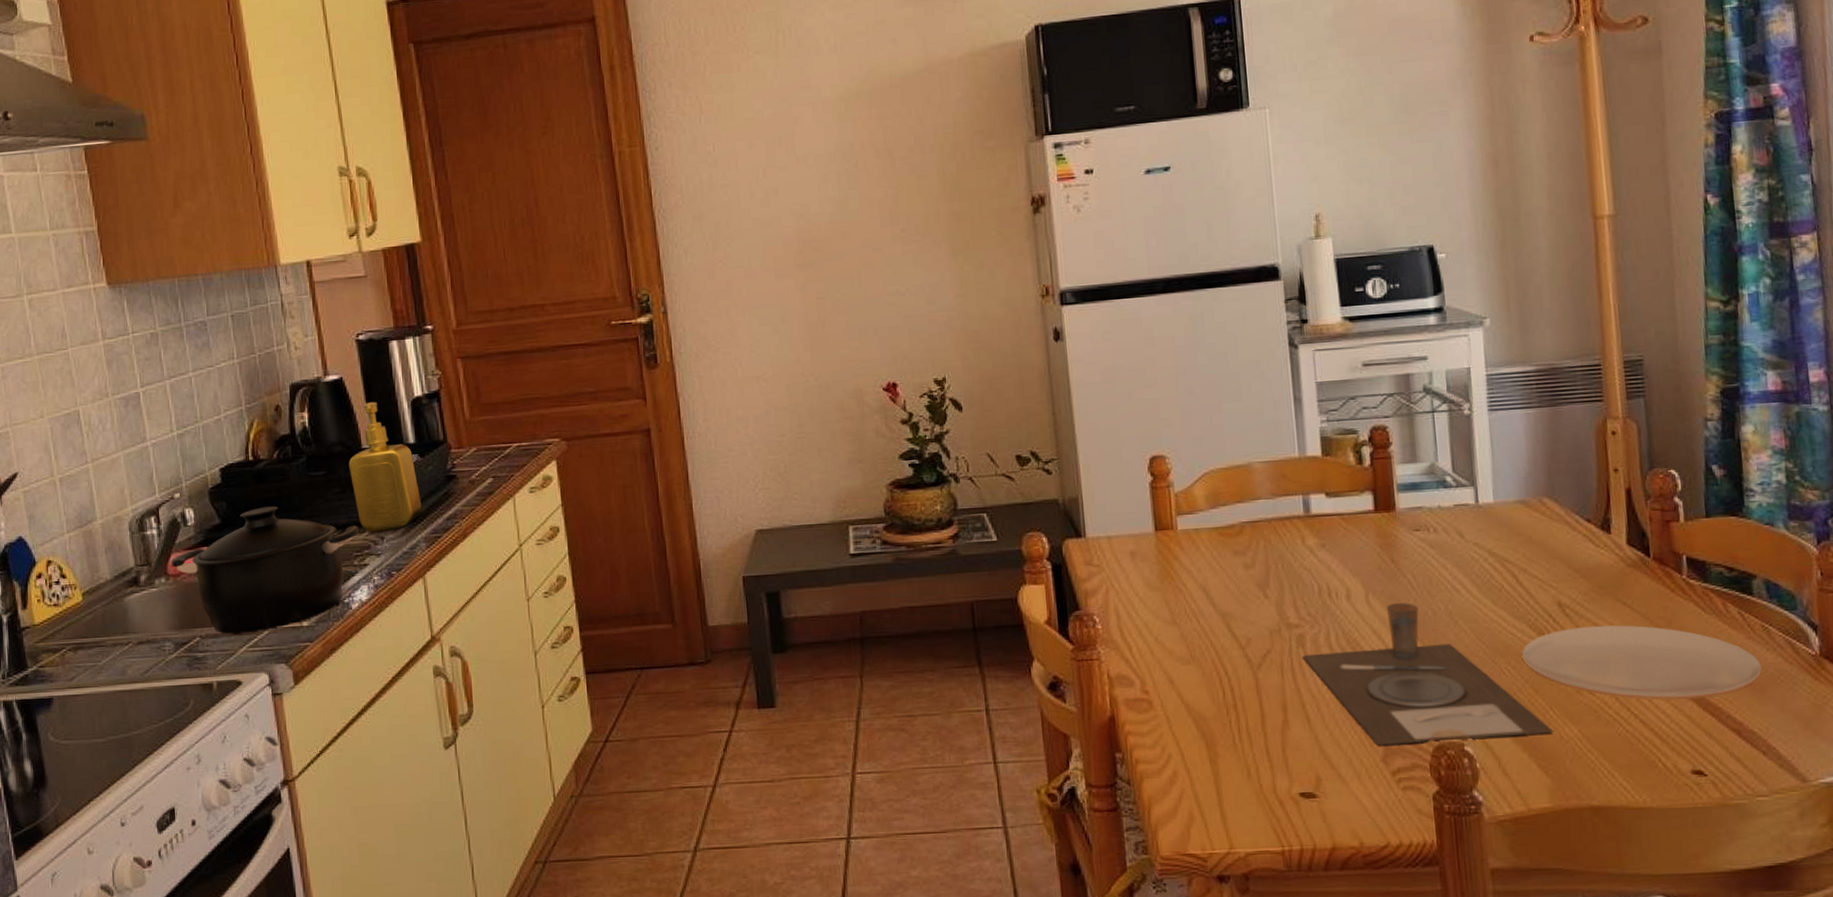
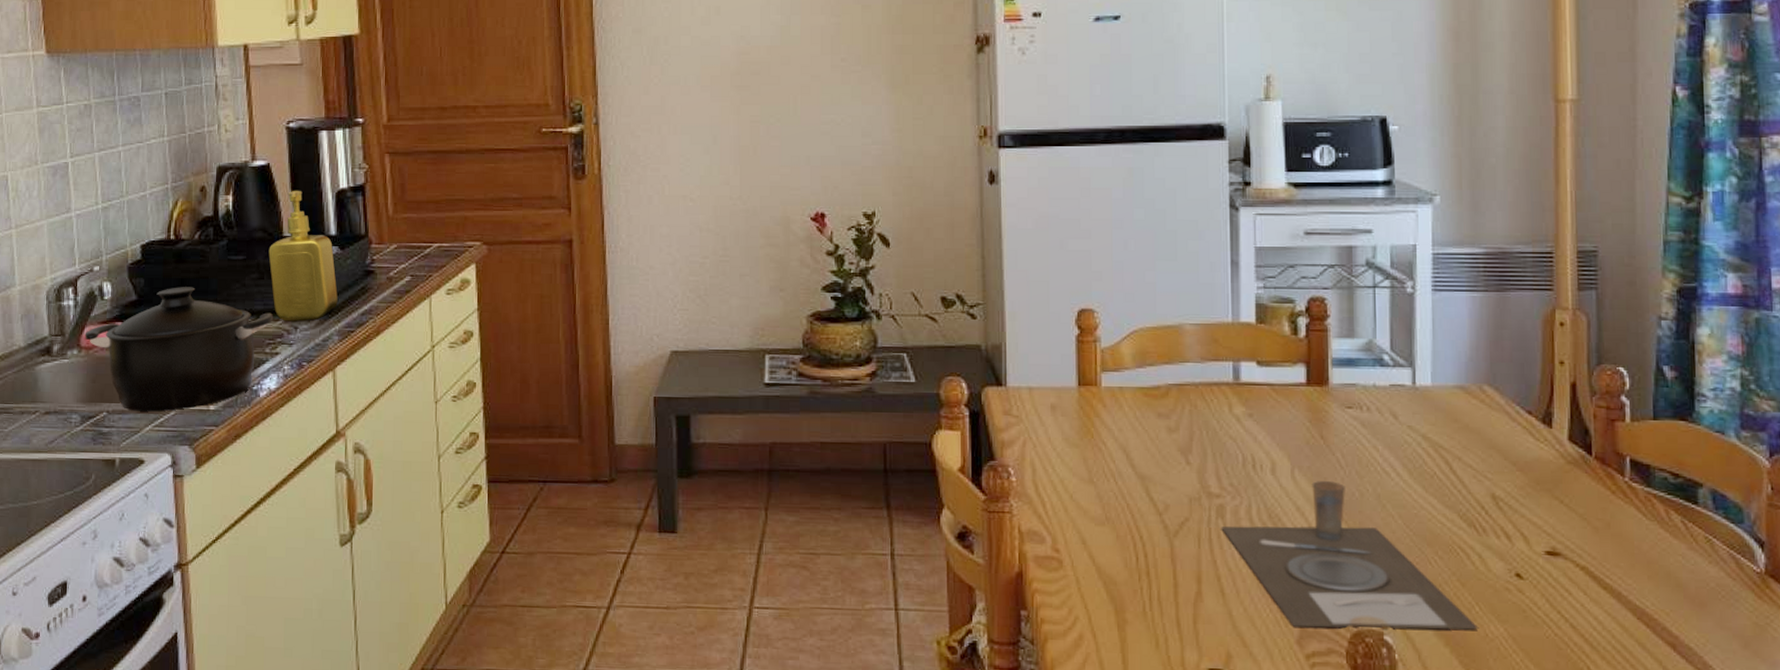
plate: present [1521,625,1762,700] -> none [1450,522,1702,607]

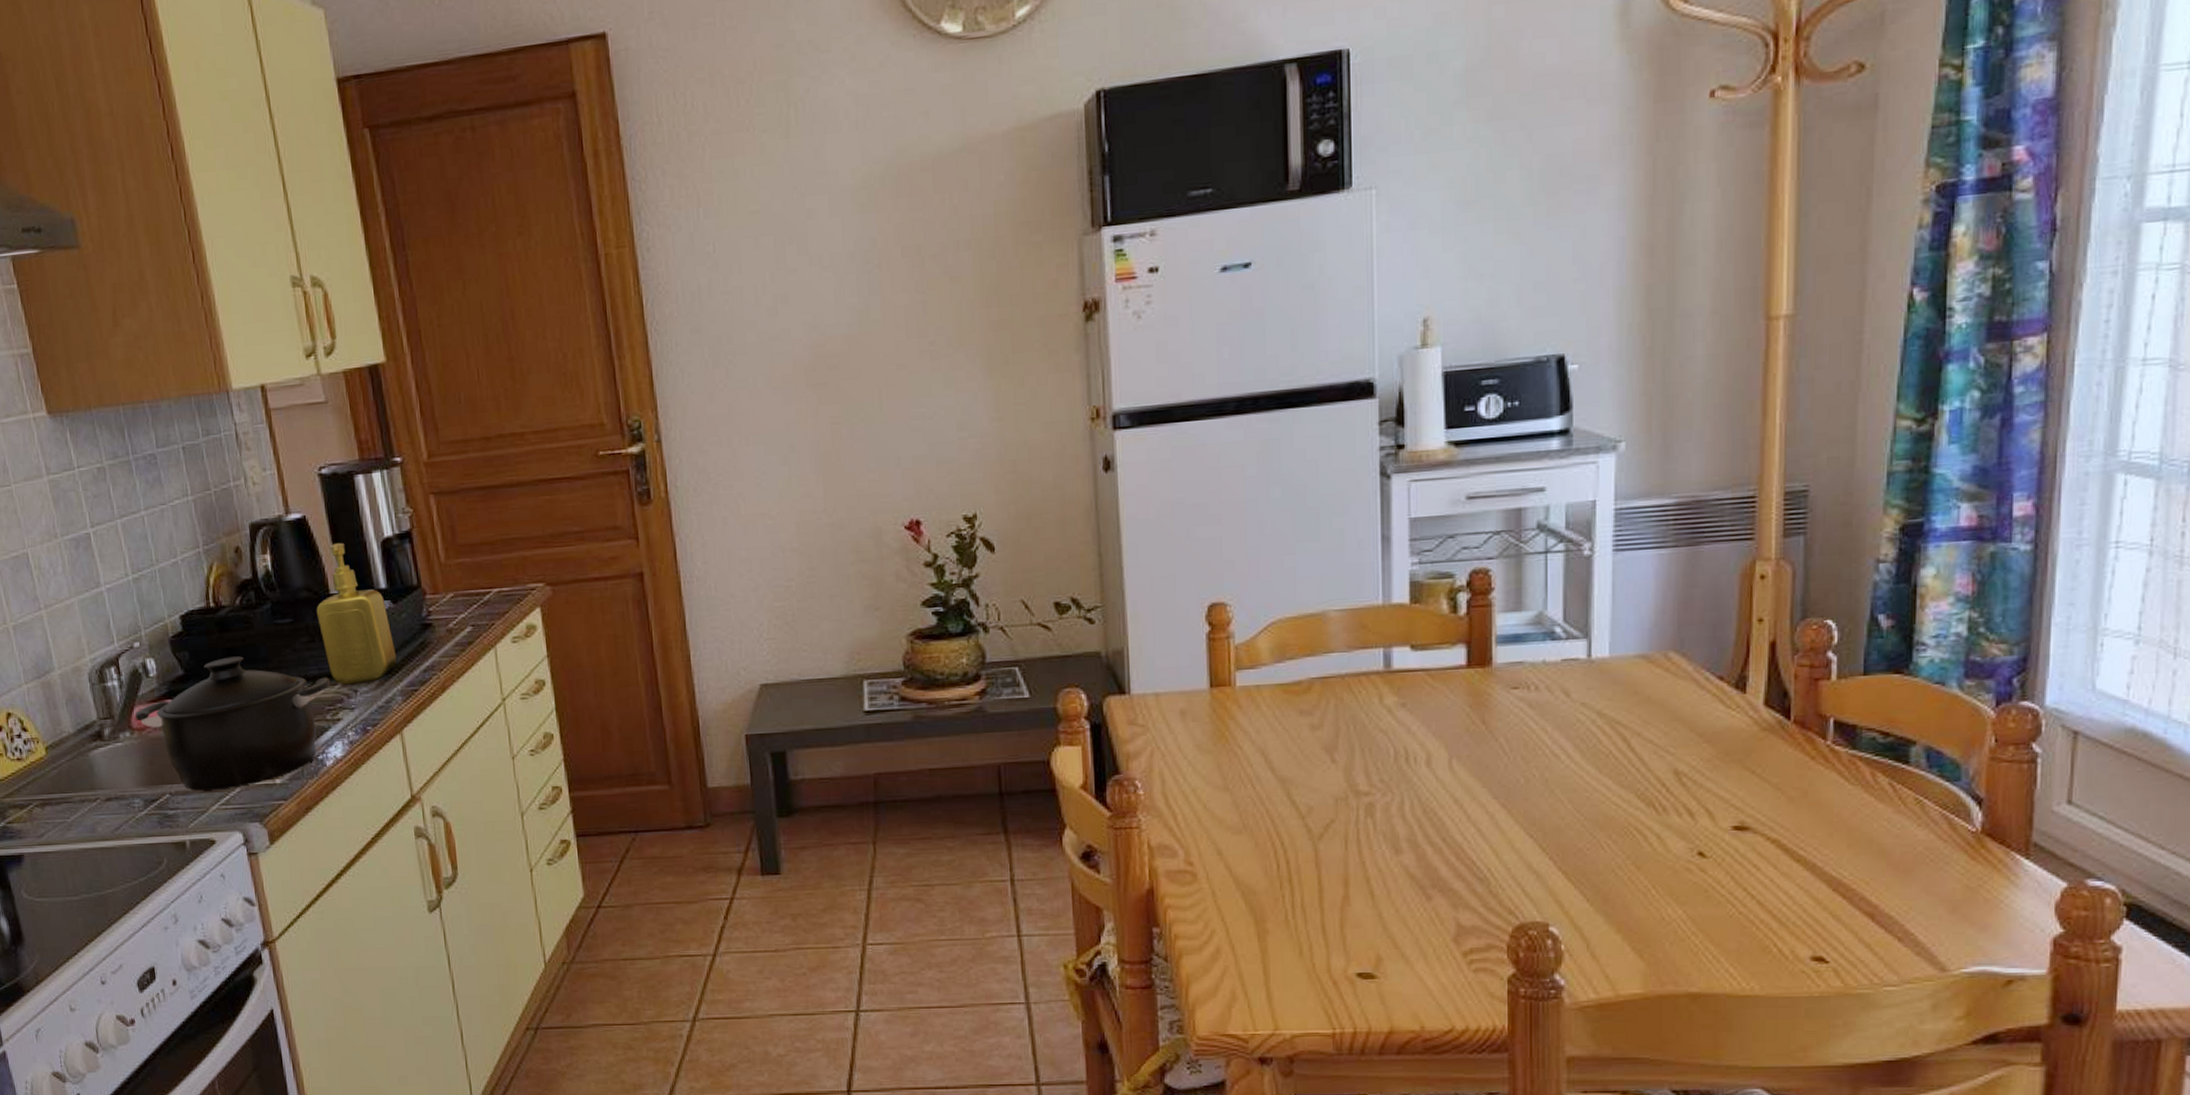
place setting: present [1221,481,1479,630] -> none [1370,769,1655,924]

